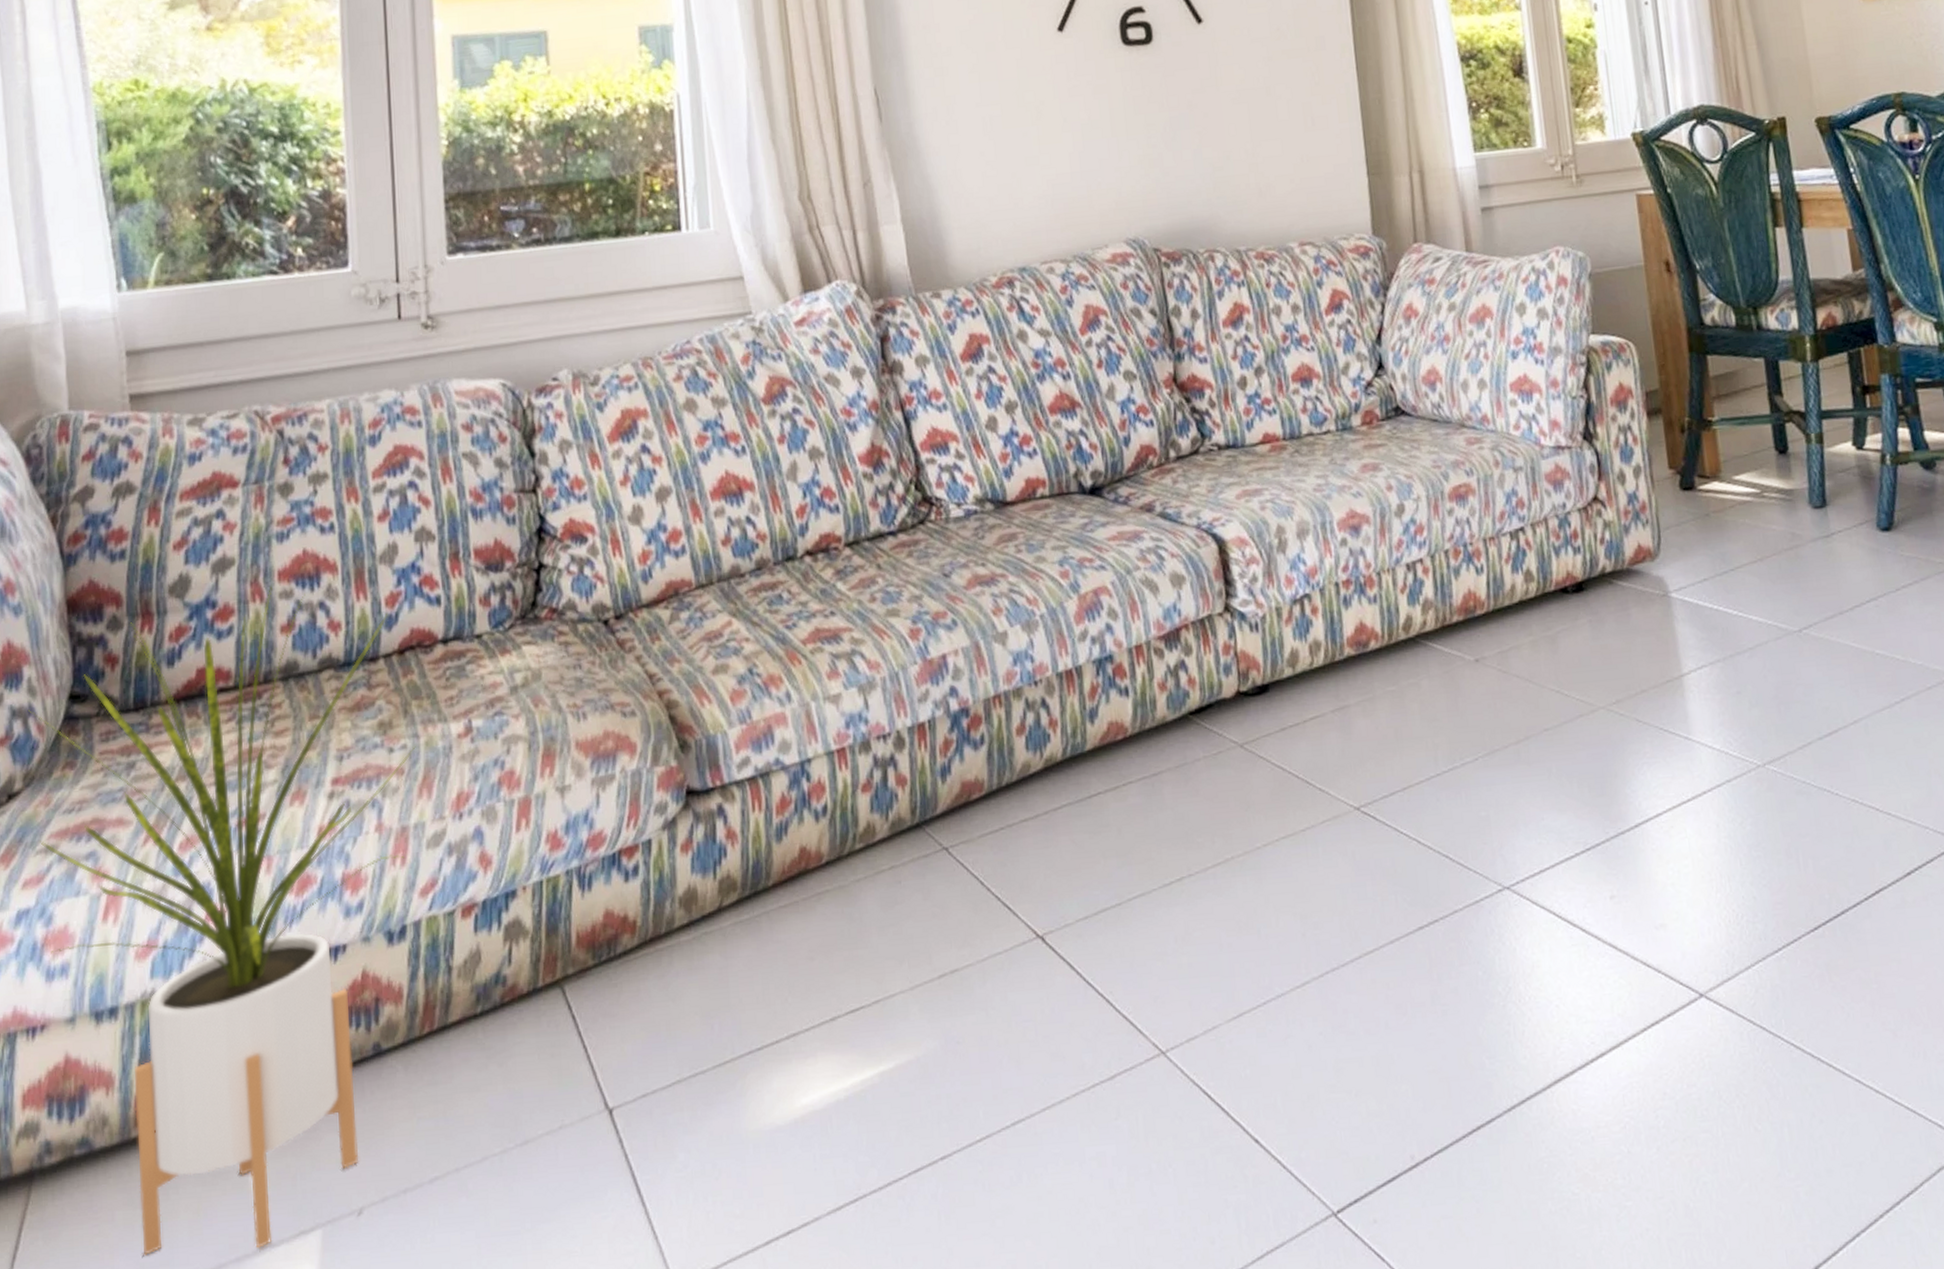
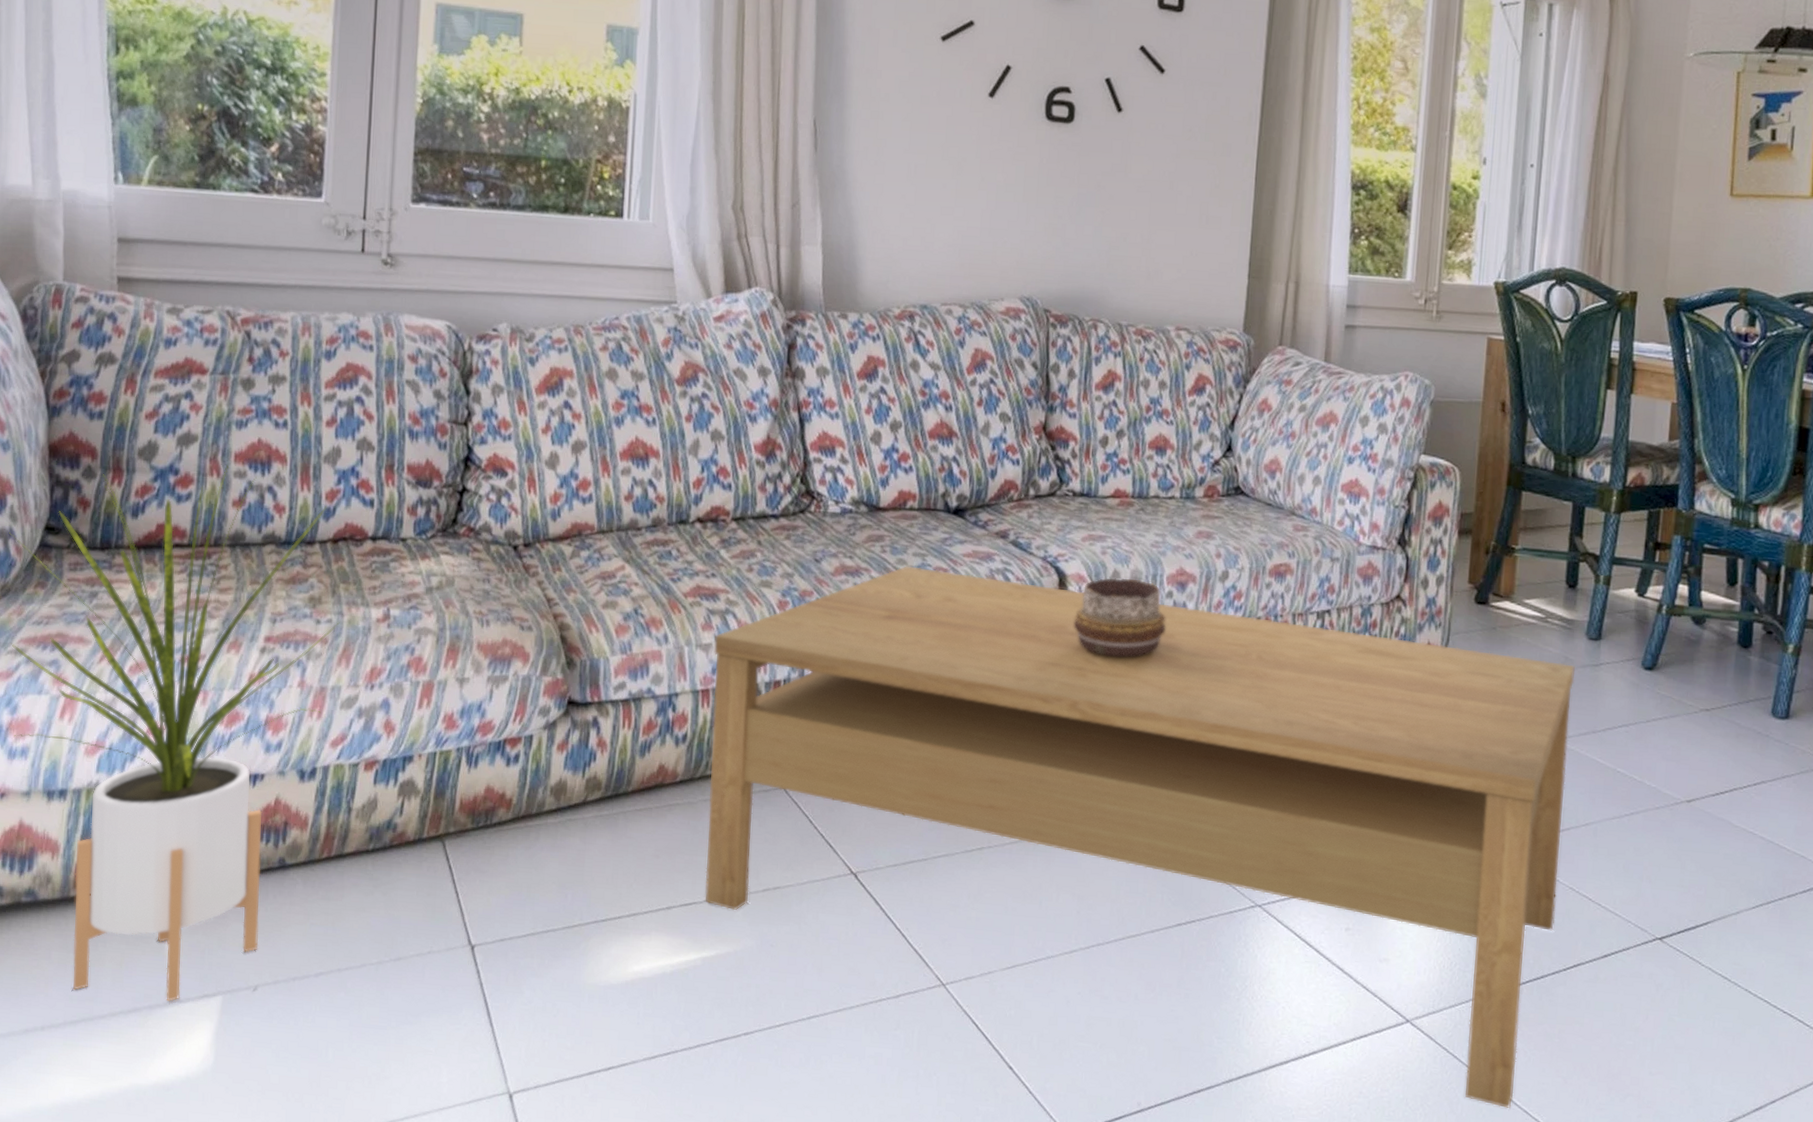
coffee table: none [843,540,1844,1081] -> present [705,566,1575,1108]
decorative bowl: none [1242,531,1346,626] -> present [1073,577,1166,658]

